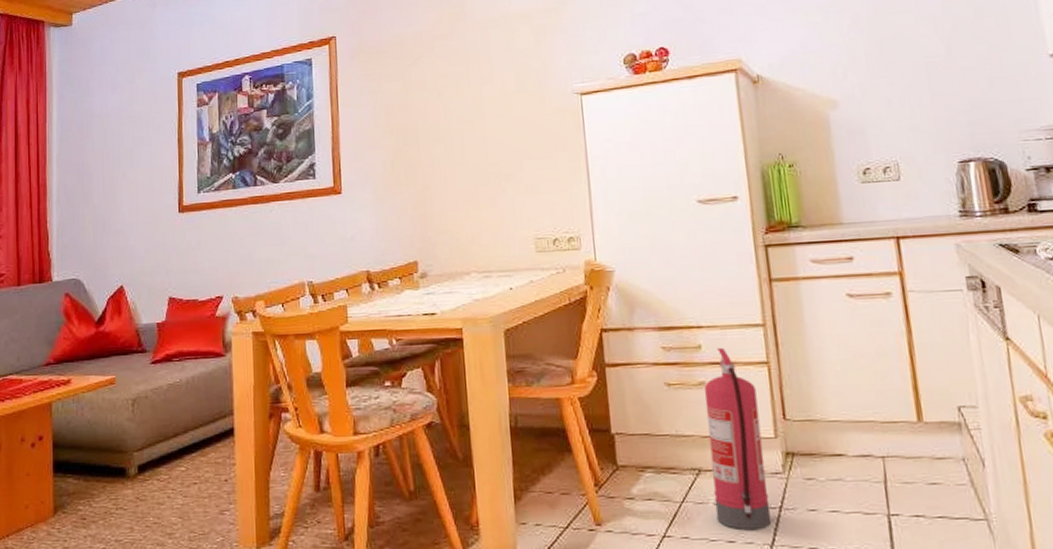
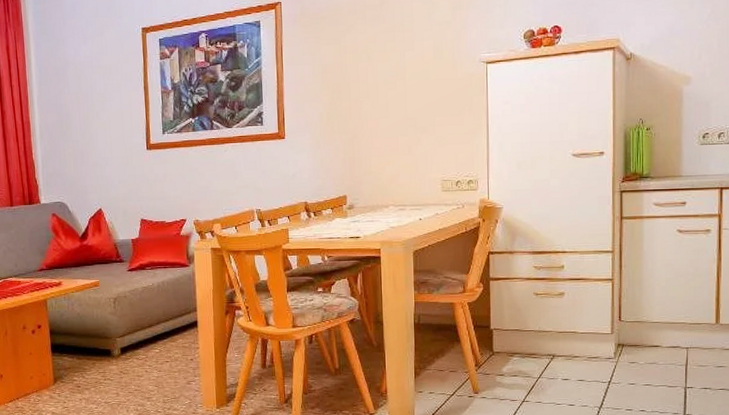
fire extinguisher: present [704,347,771,531] -> none [562,267,602,398]

